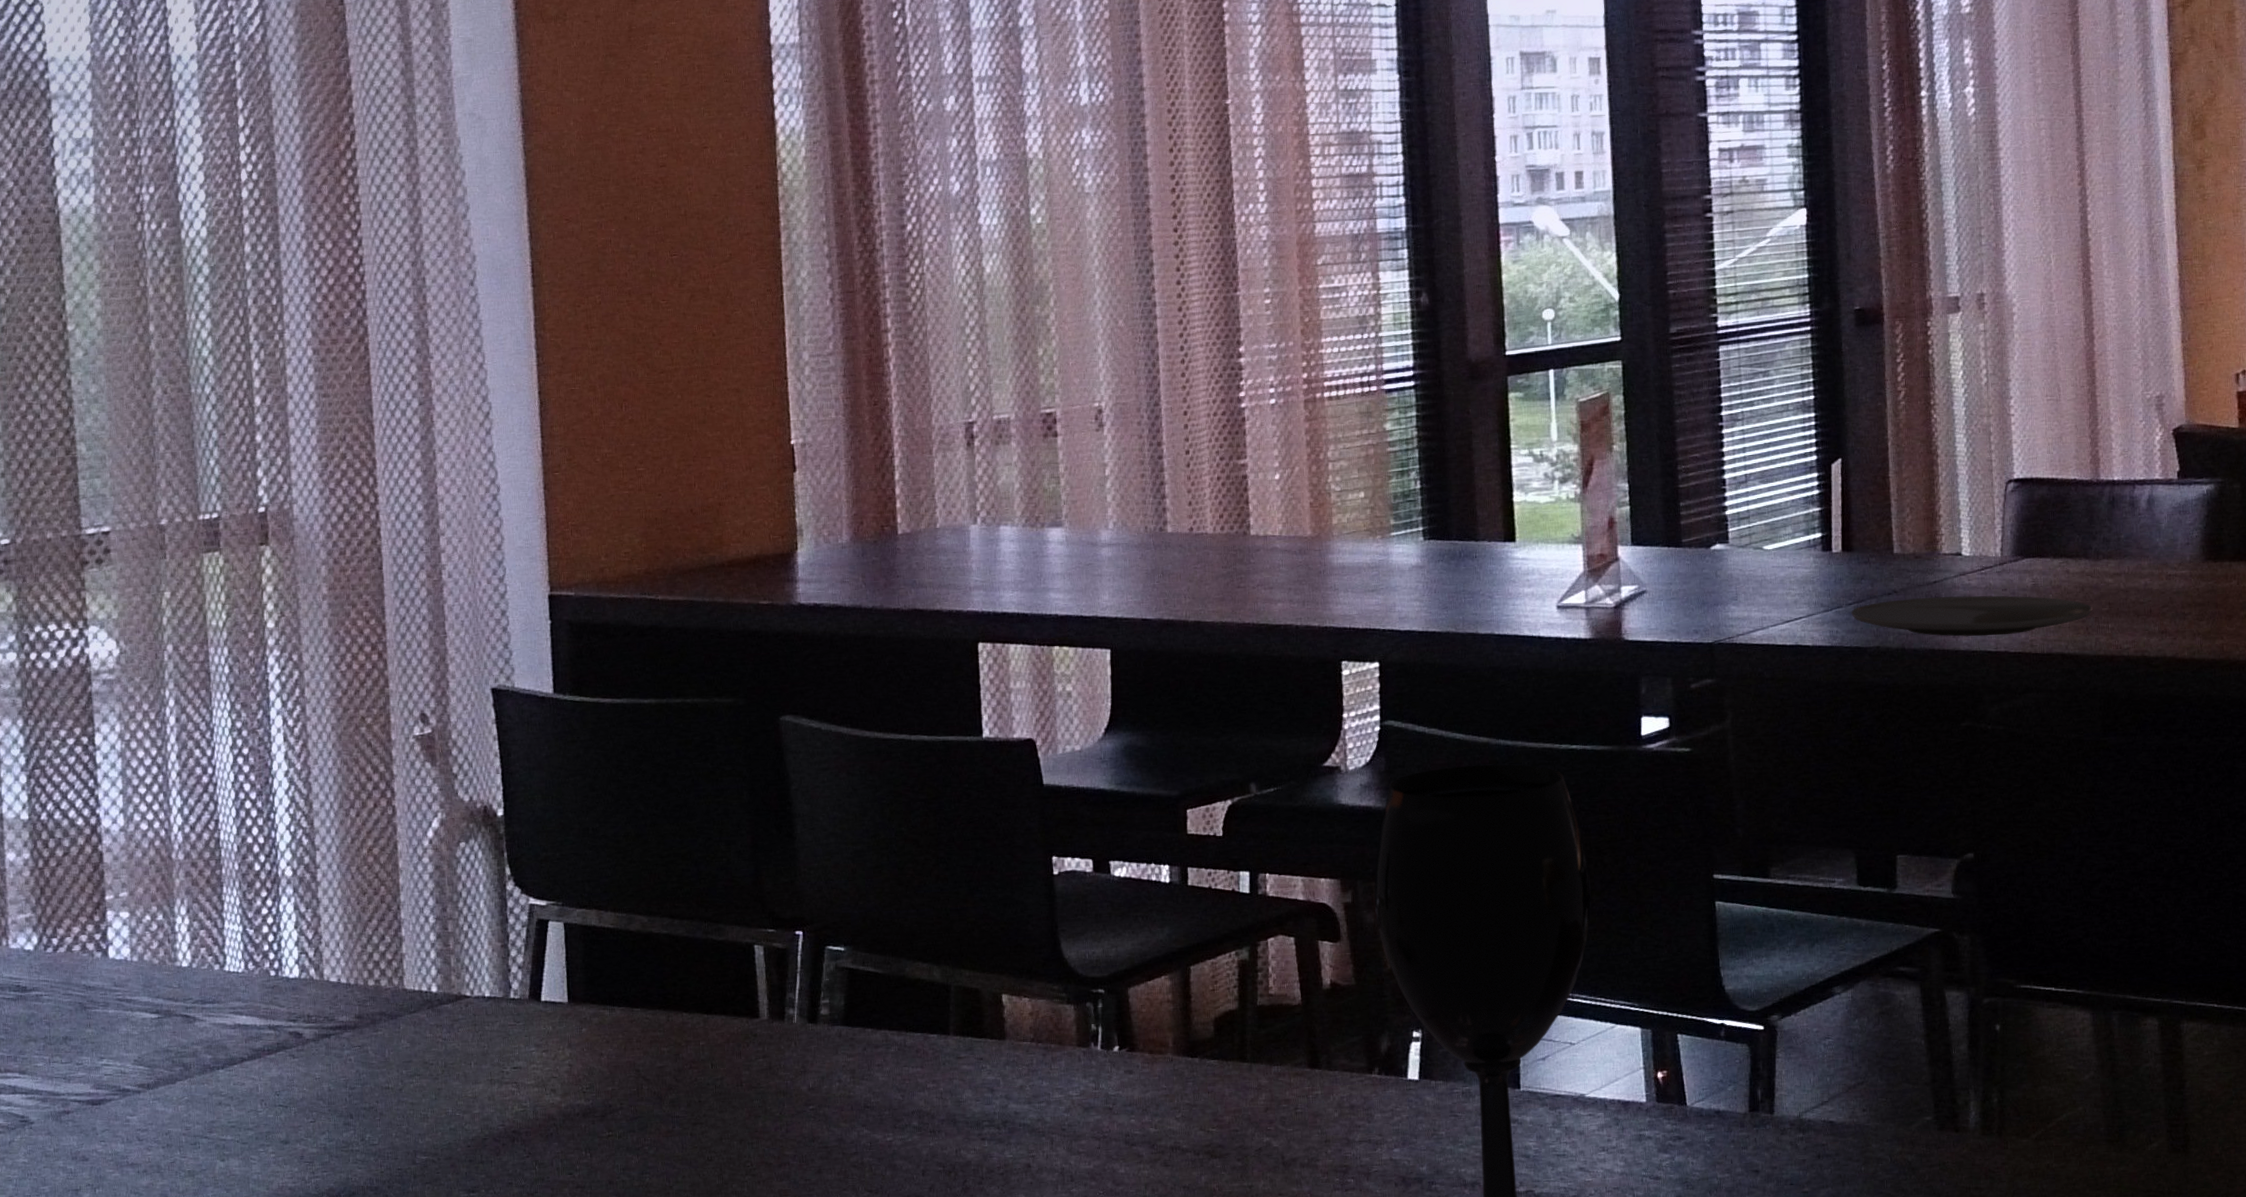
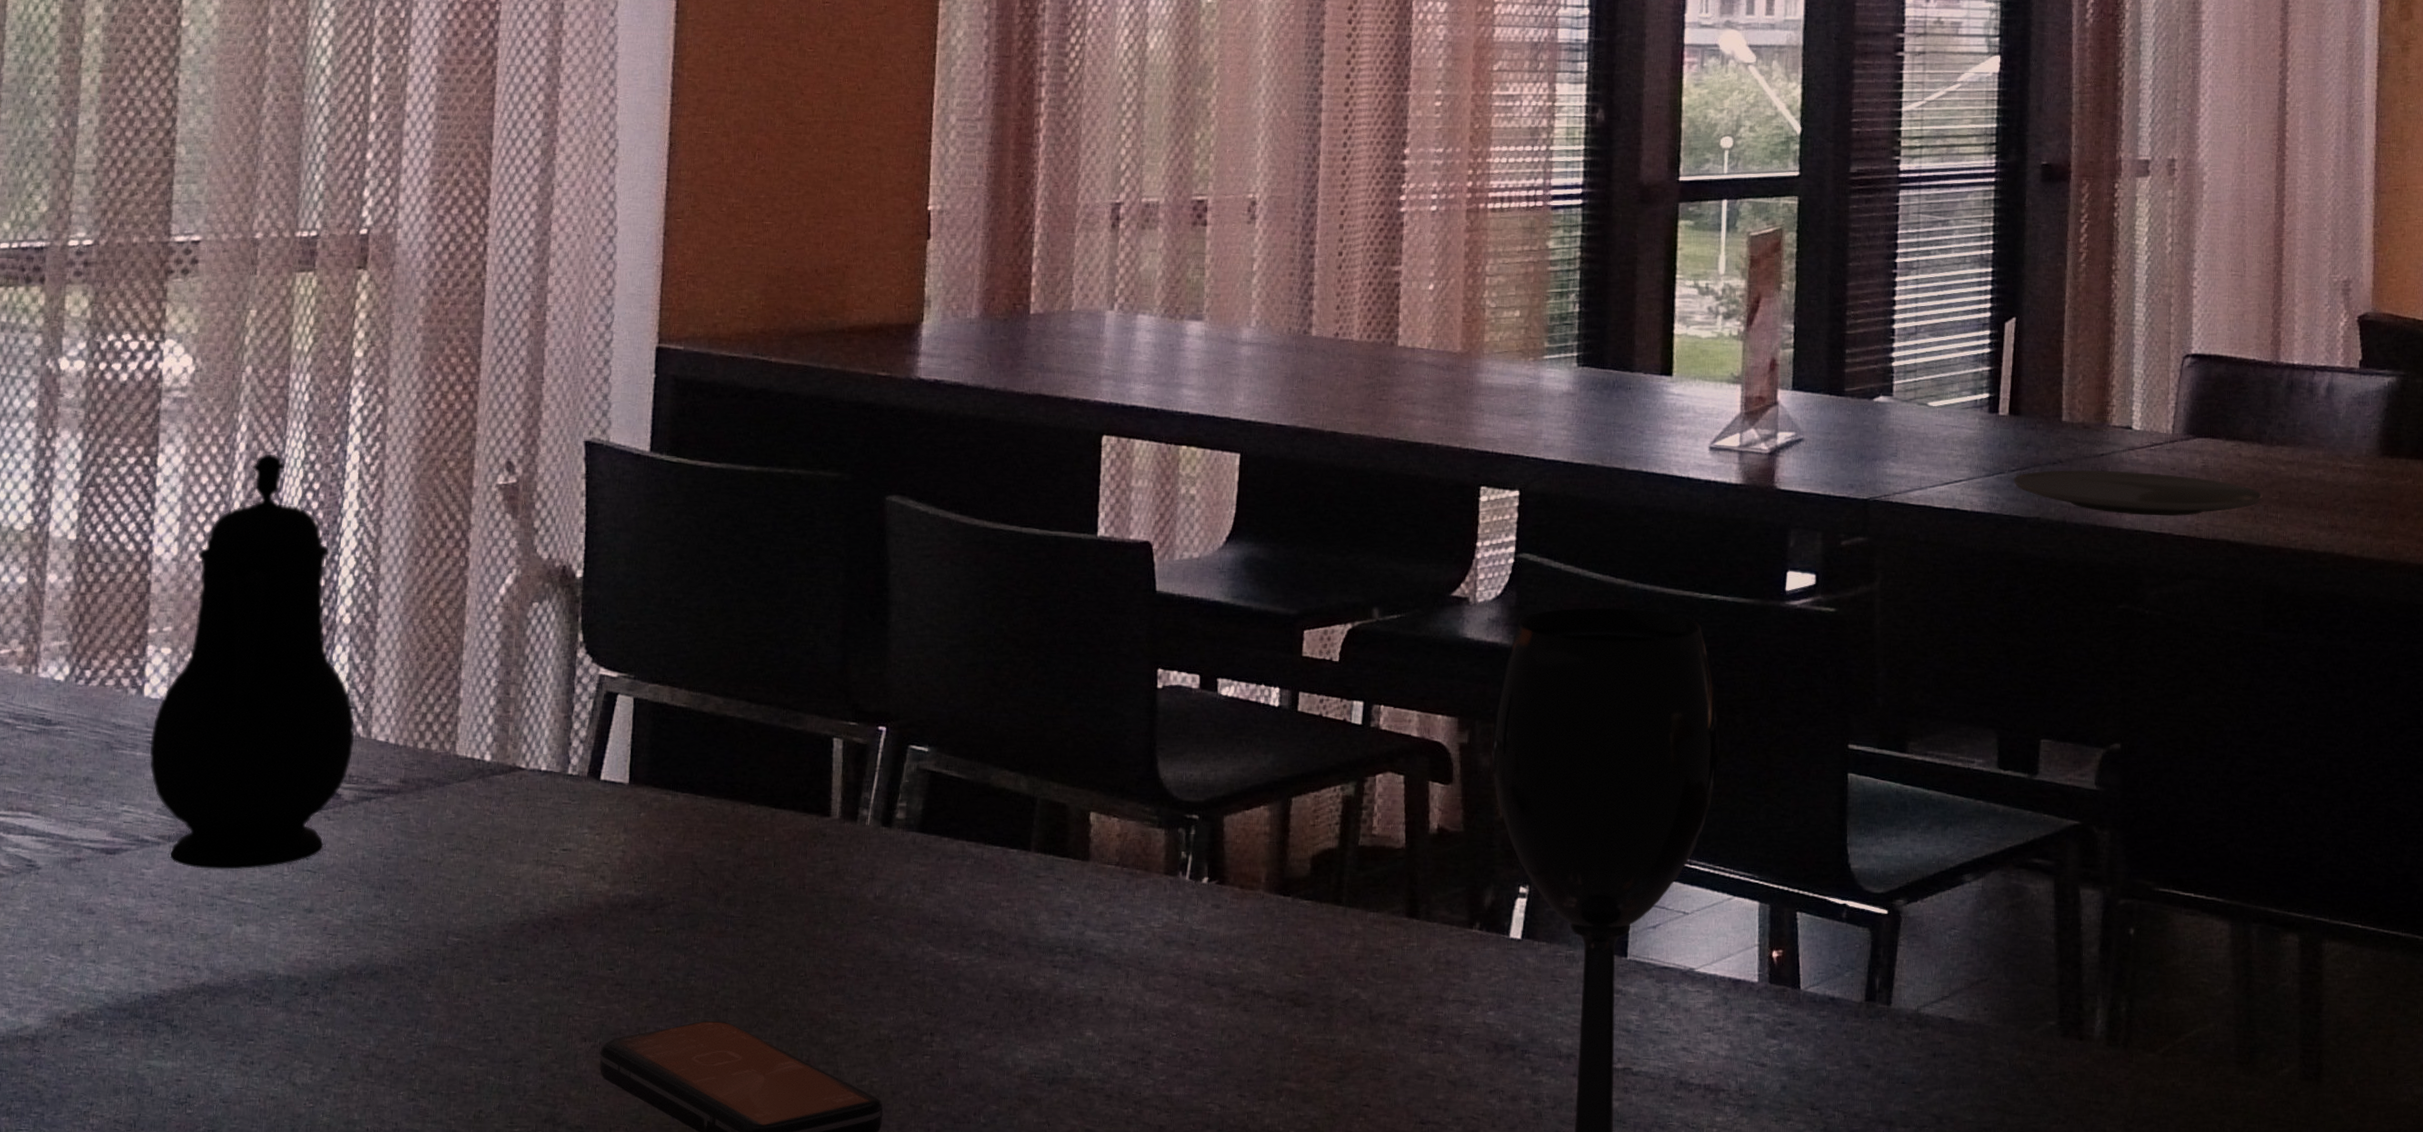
coffeepot: none [120,725,309,1112] -> present [149,453,355,870]

